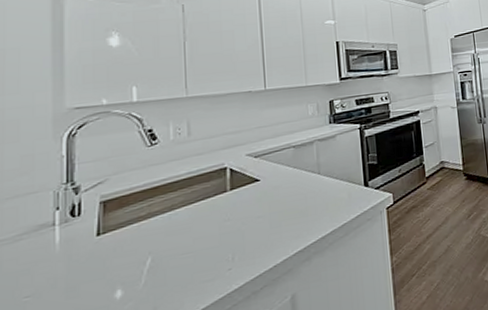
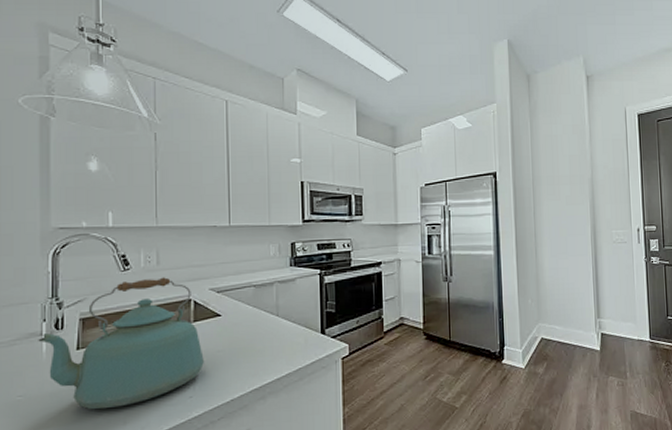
kettle: none [50,147,243,299] -> present [38,277,204,409]

